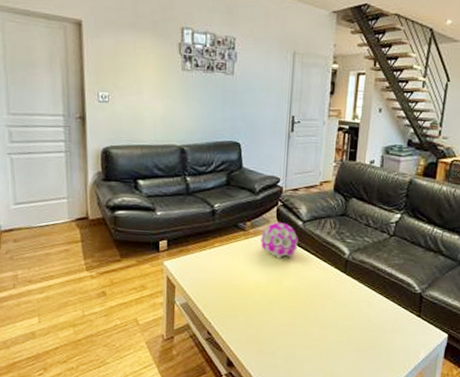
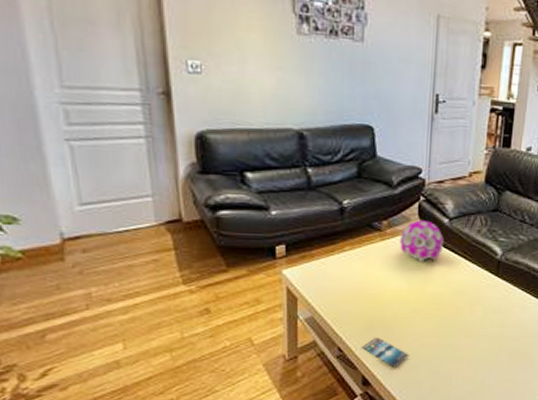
smartphone: none [226,323,267,352] -> present [361,337,409,368]

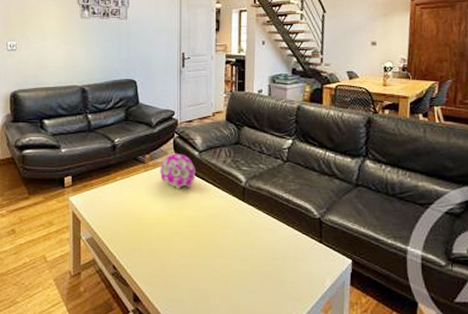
smartphone: present [361,337,409,368] -> none [131,256,172,286]

